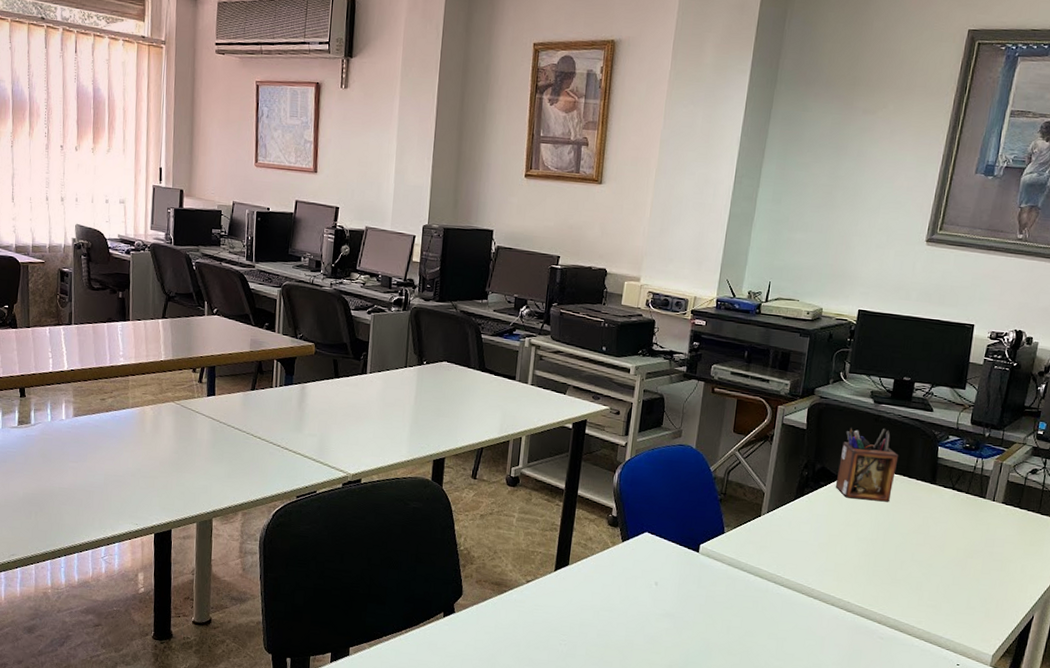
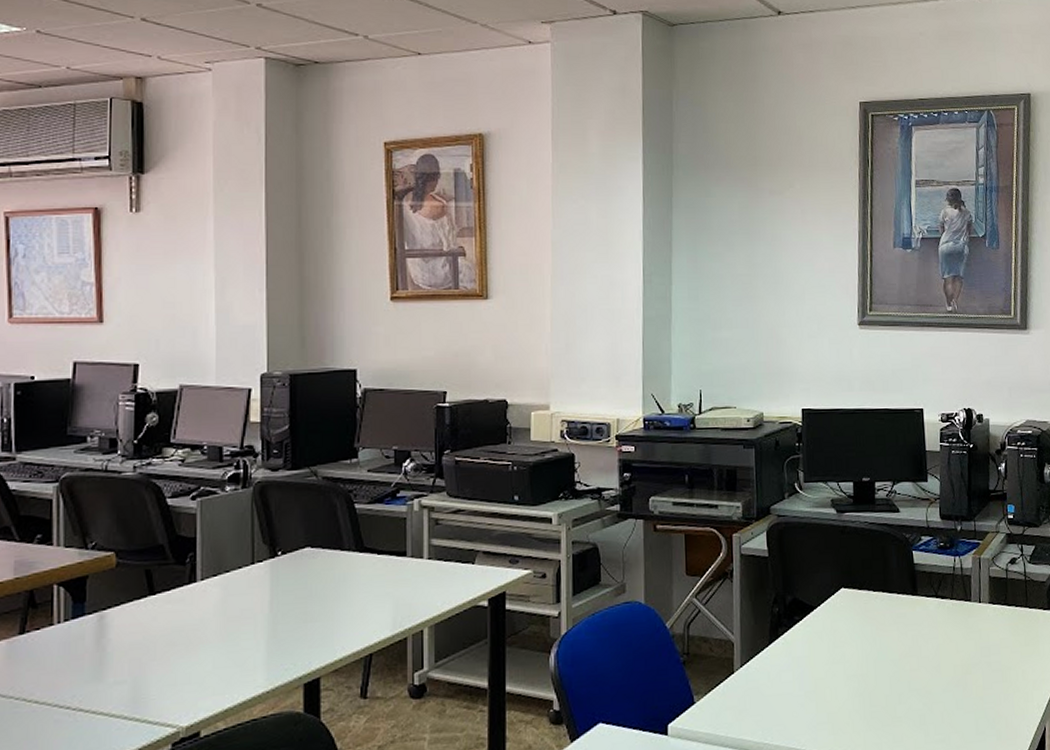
desk organizer: present [835,428,899,502] -> none [811,540,874,631]

